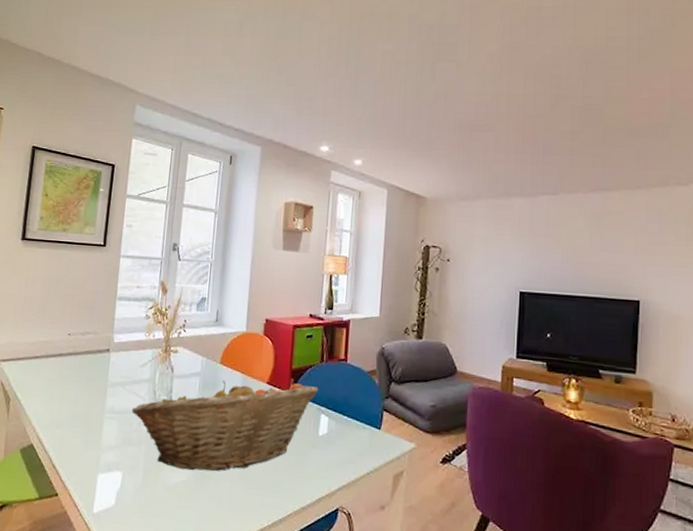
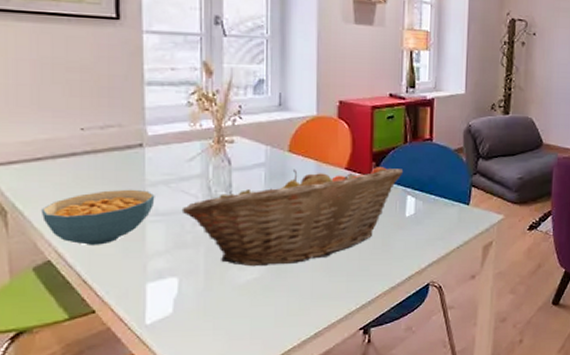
cereal bowl: none [32,387,114,435] -> present [40,189,155,245]

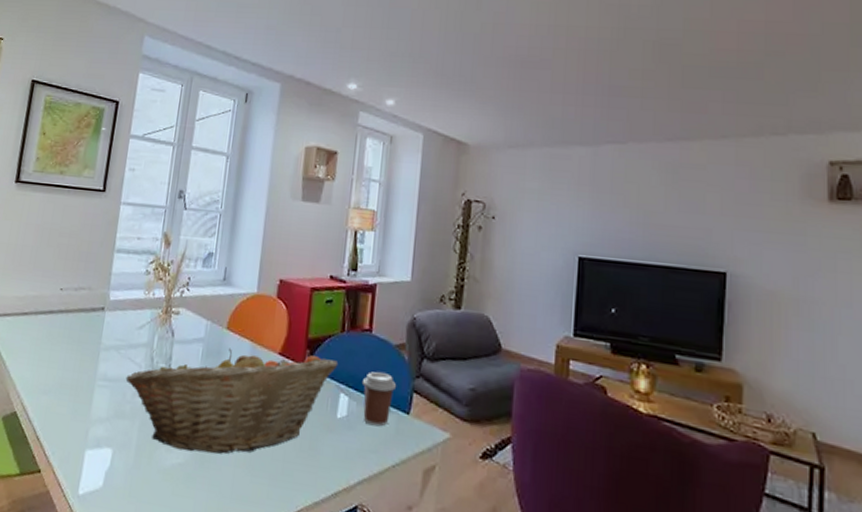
cereal bowl: present [40,189,155,245] -> none [18,349,107,403]
coffee cup: none [427,174,458,218] -> present [363,371,397,427]

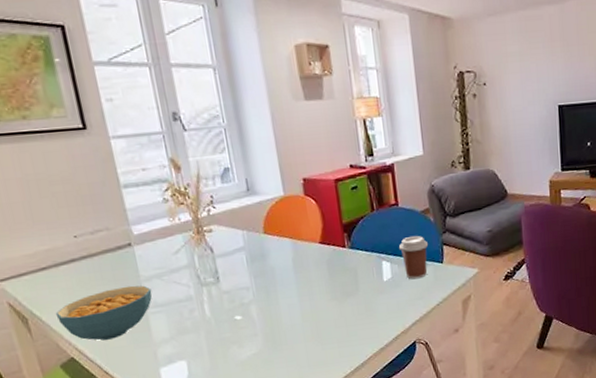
cereal bowl: none [18,349,107,403] -> present [55,285,153,340]
fruit basket: present [125,348,339,454] -> none [177,236,375,344]

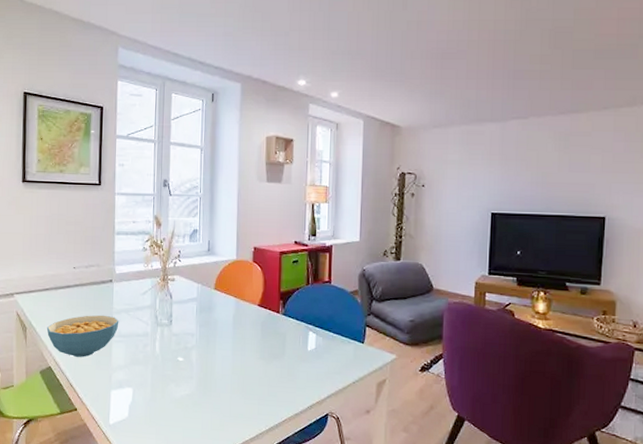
coffee cup: present [399,236,429,280] -> none [326,313,353,354]

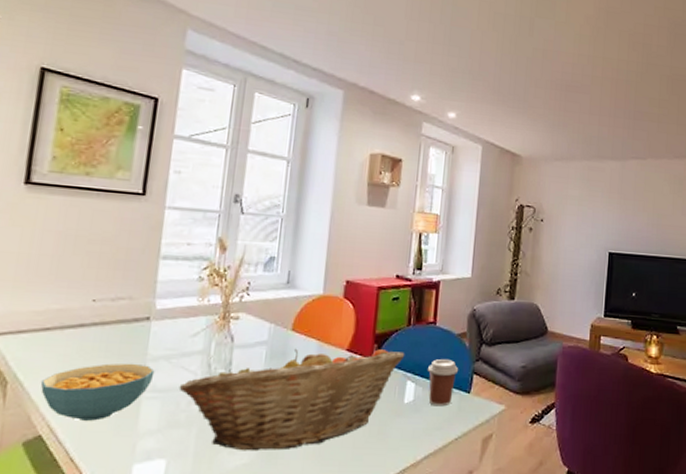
fruit basket: none [136,304,306,385] -> present [179,348,405,451]
coffee cup: none [326,313,353,354] -> present [428,359,459,407]

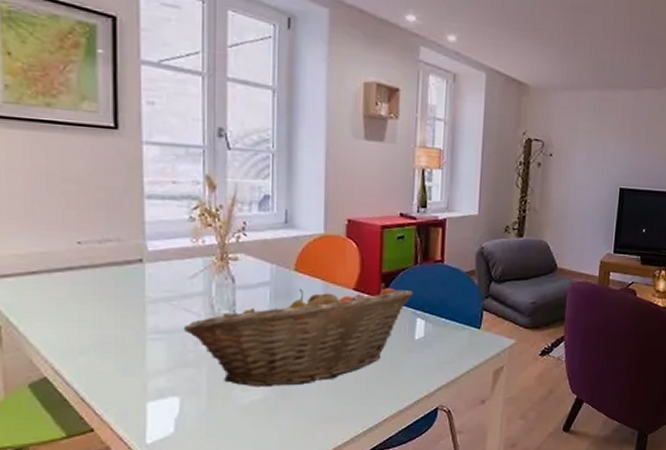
cereal bowl: present [40,363,155,421] -> none [36,305,156,362]
coffee cup: present [428,359,459,407] -> none [437,297,469,342]

